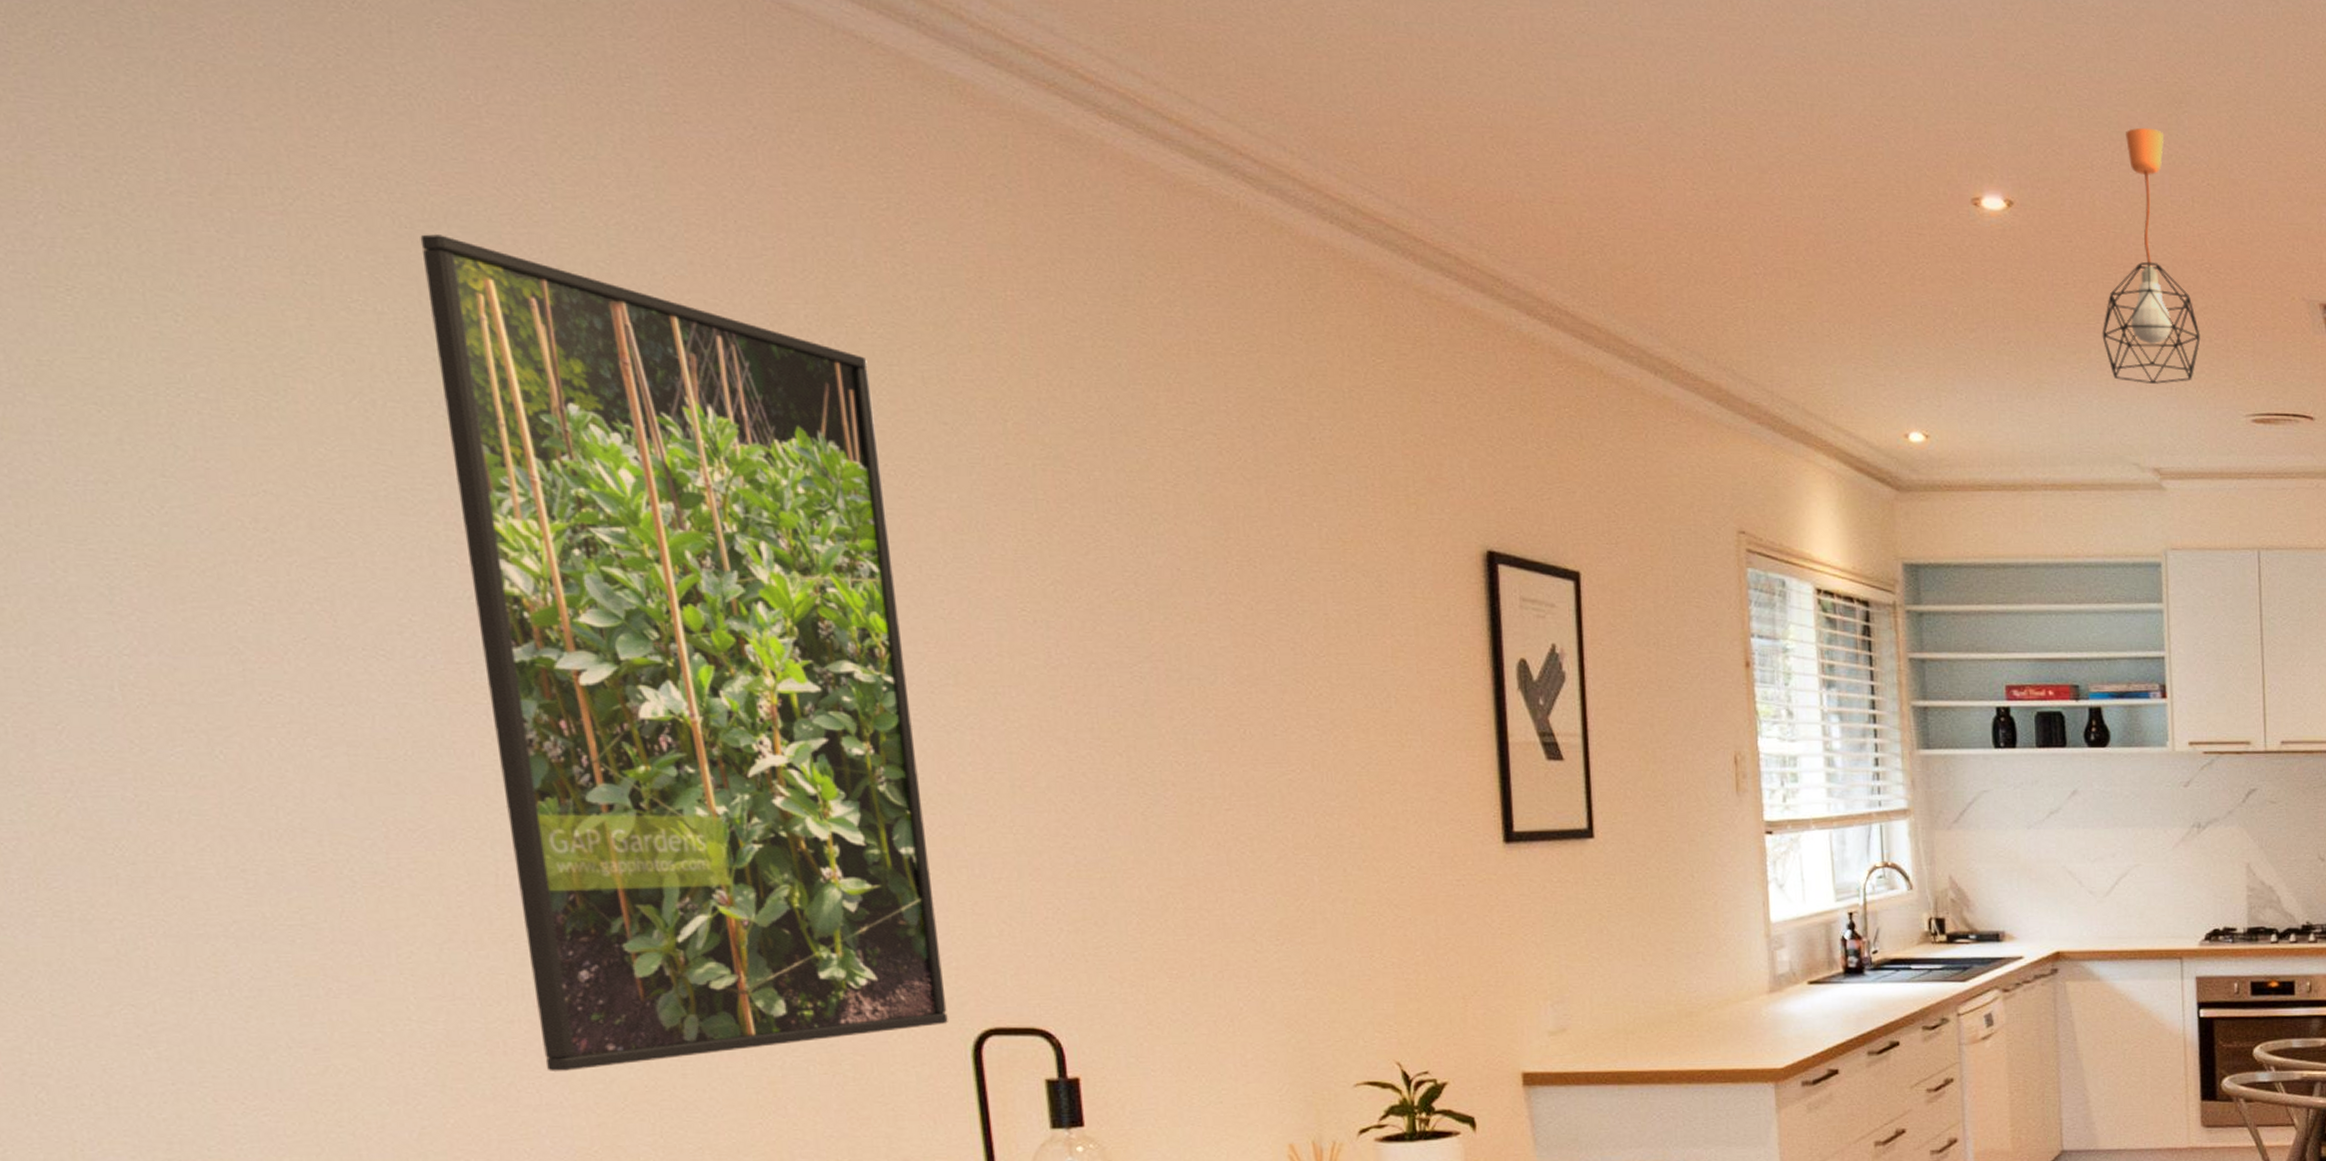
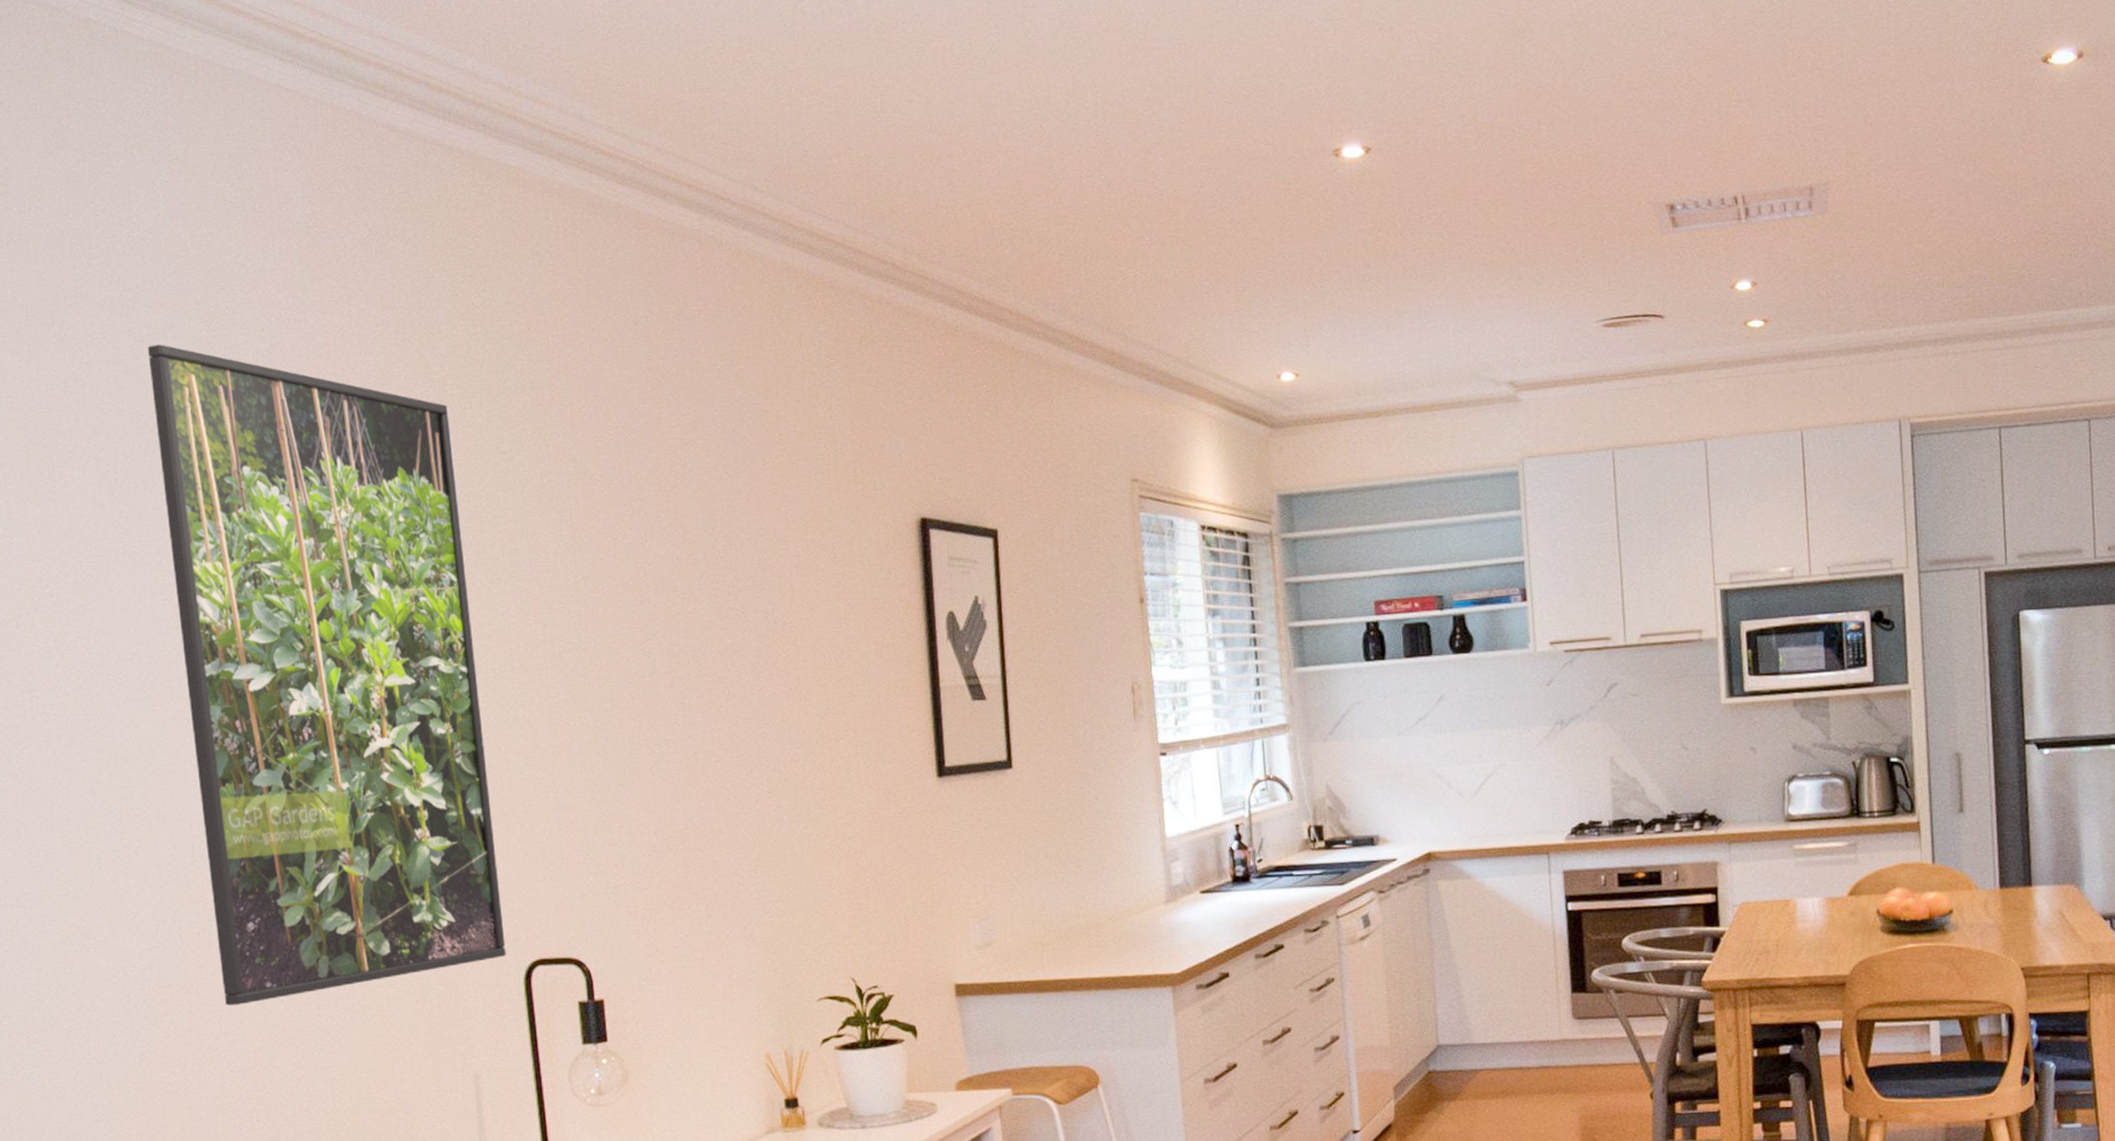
pendant light: present [2102,127,2201,384] -> none [1456,60,1551,303]

